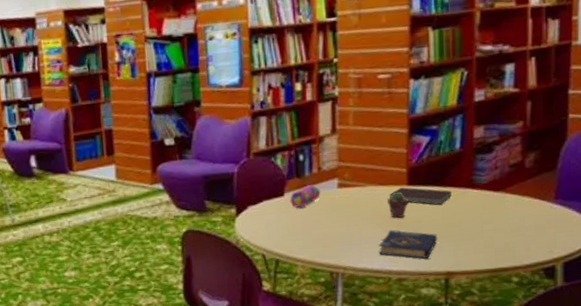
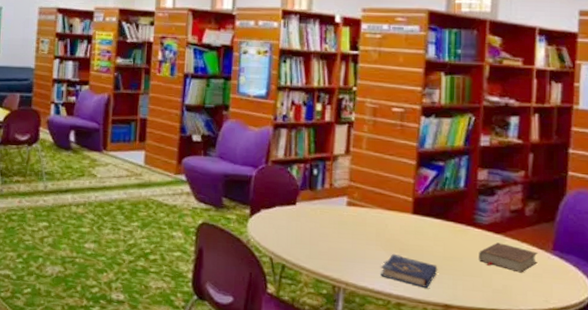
pencil case: present [290,185,321,209] -> none [301,198,330,220]
potted succulent: present [387,191,409,219] -> none [392,218,413,245]
notebook: present [389,187,451,205] -> none [394,215,453,237]
book: none [479,200,540,228] -> present [479,242,538,273]

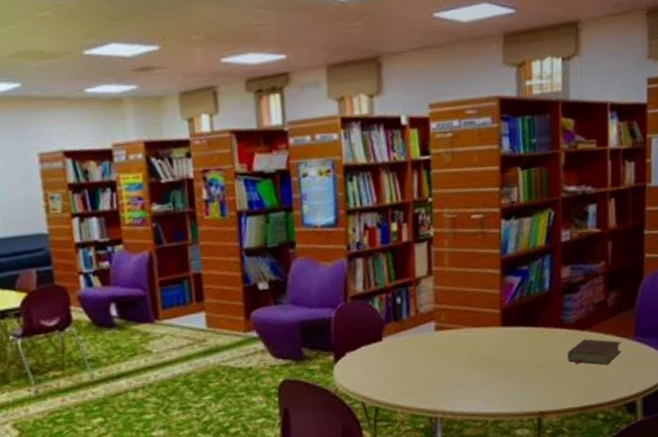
book: present [381,253,438,289] -> none [475,371,530,400]

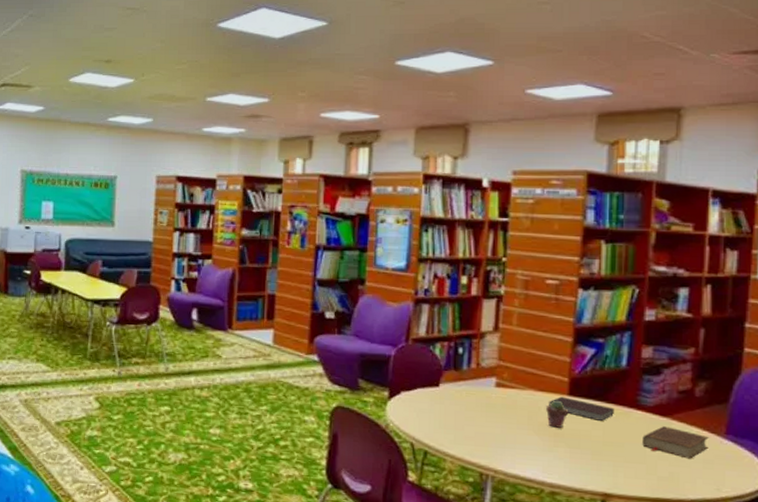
potted succulent: none [483,333,503,361] -> present [546,400,569,429]
notebook: none [484,328,542,346] -> present [548,396,614,421]

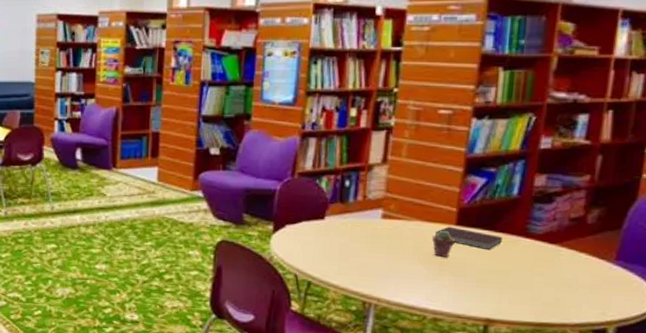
book: present [642,426,709,459] -> none [529,253,598,285]

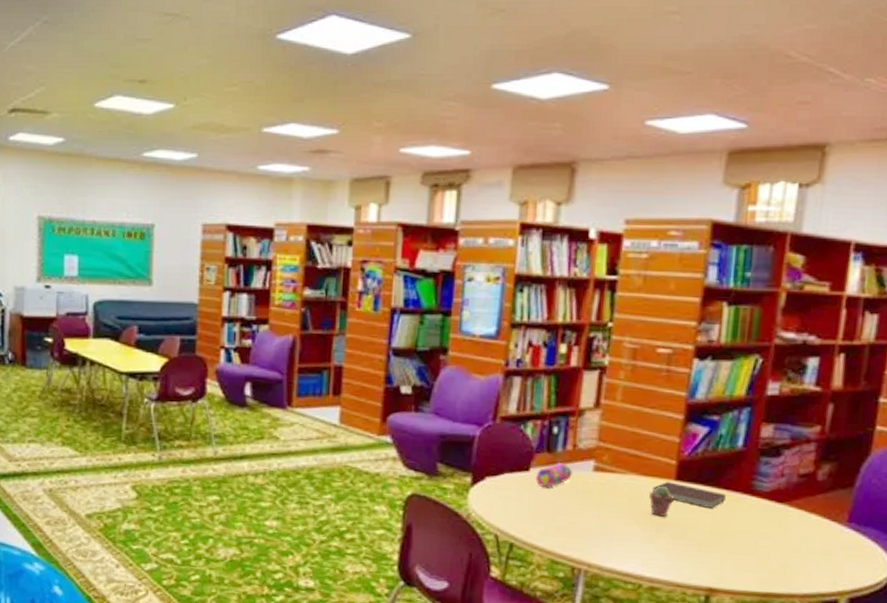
pencil case: none [330,212,363,234] -> present [535,463,573,489]

